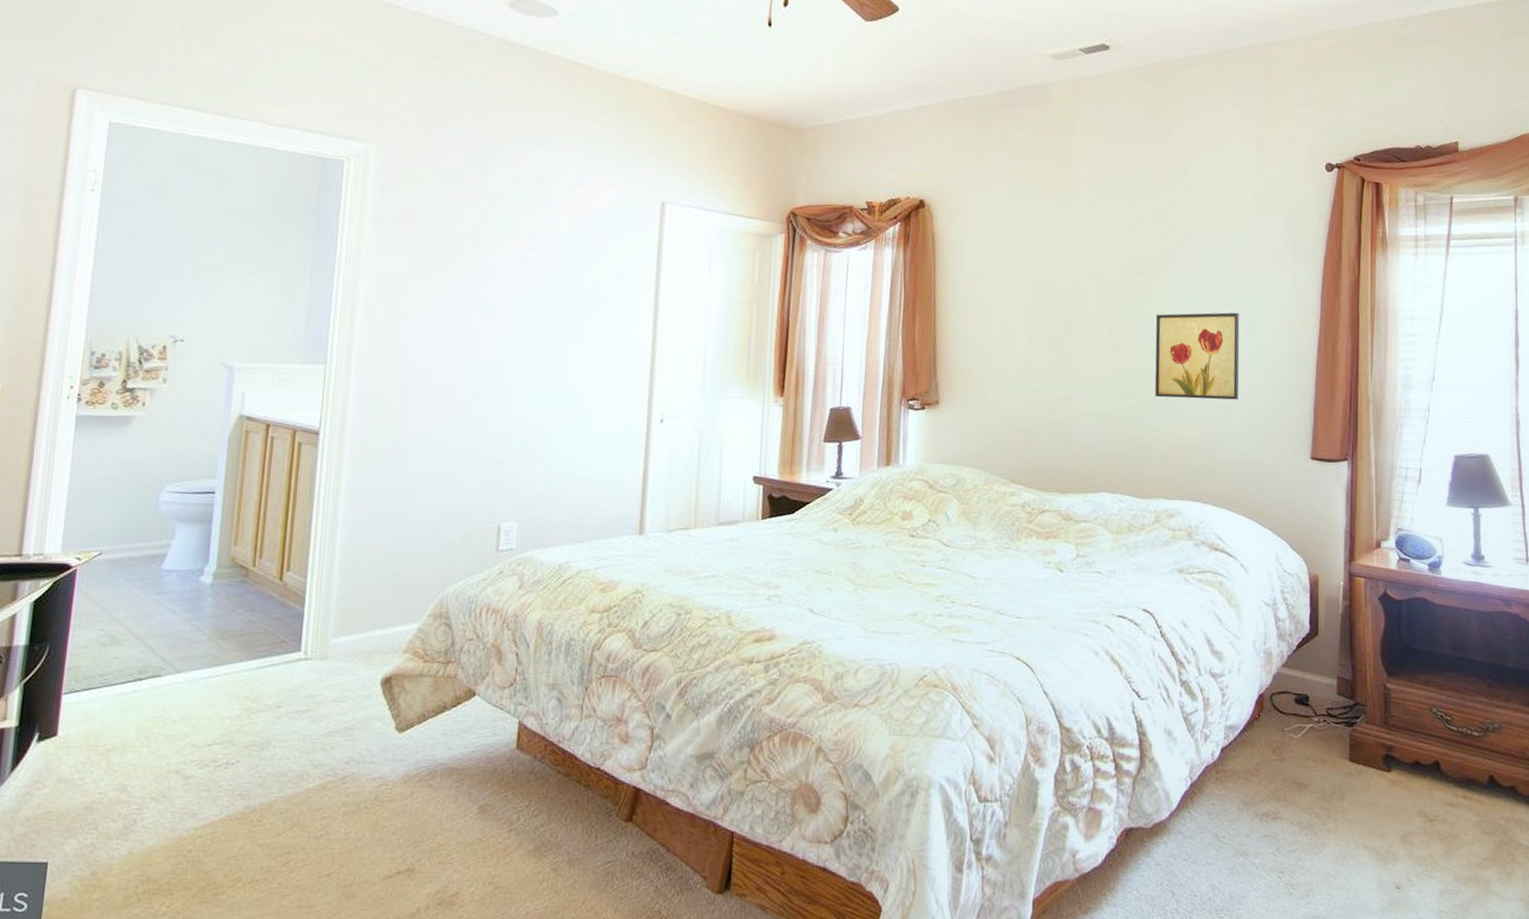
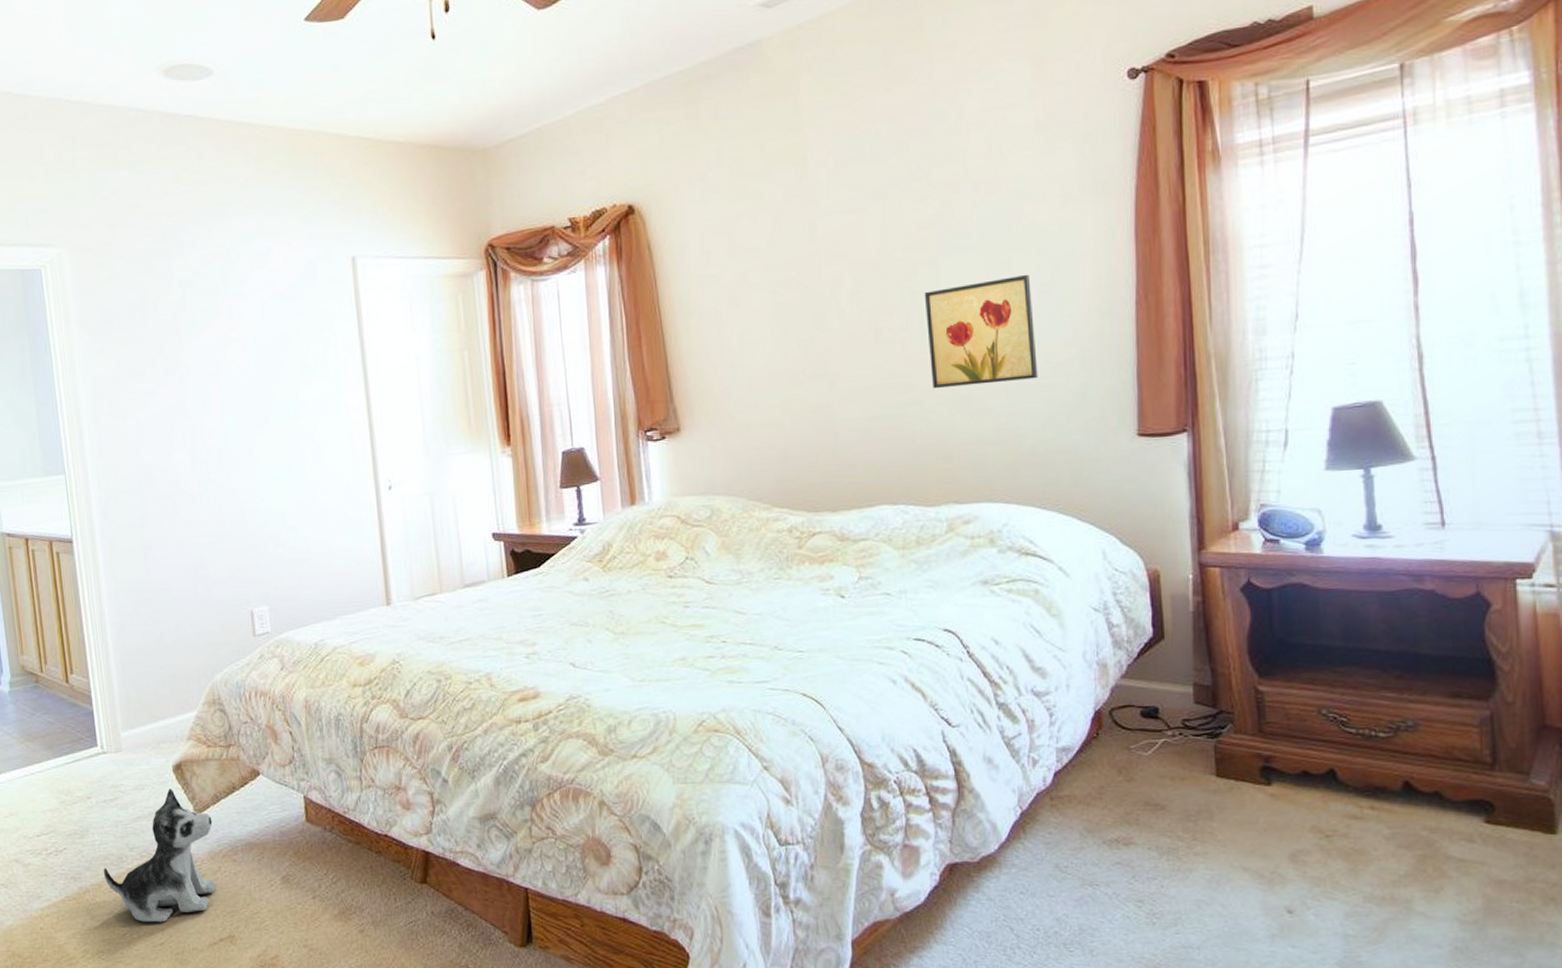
plush toy: none [278,703,414,851] -> present [104,789,216,923]

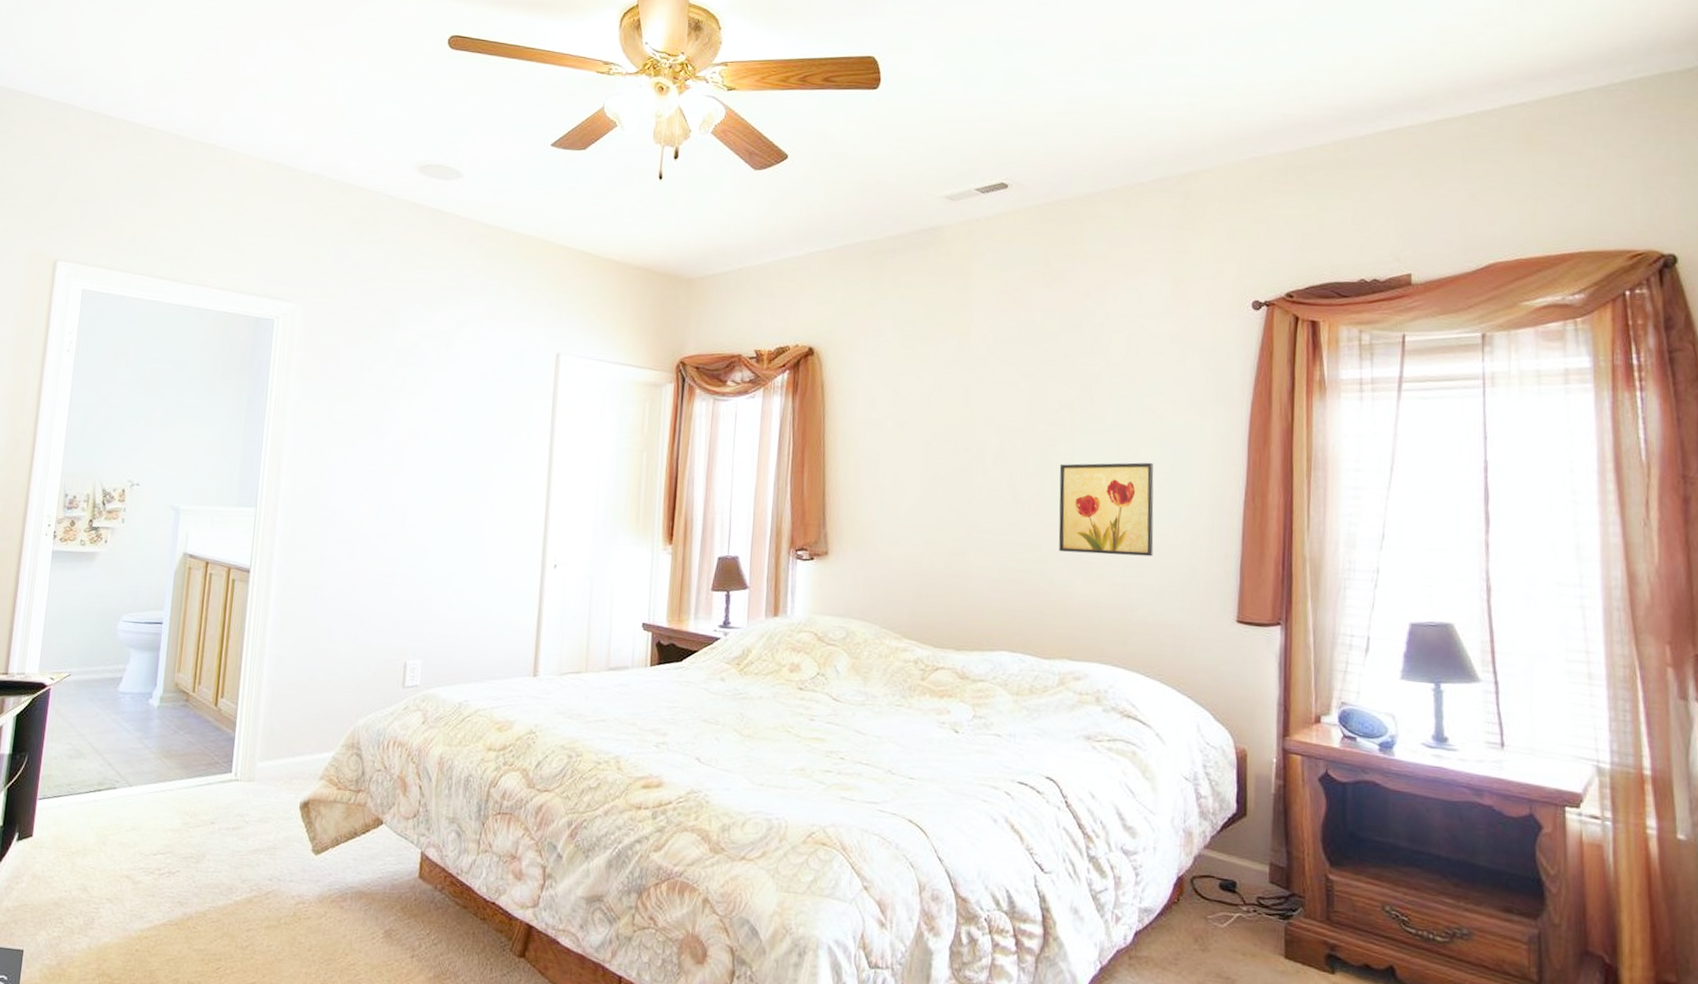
plush toy: present [104,789,216,923] -> none [211,825,328,962]

